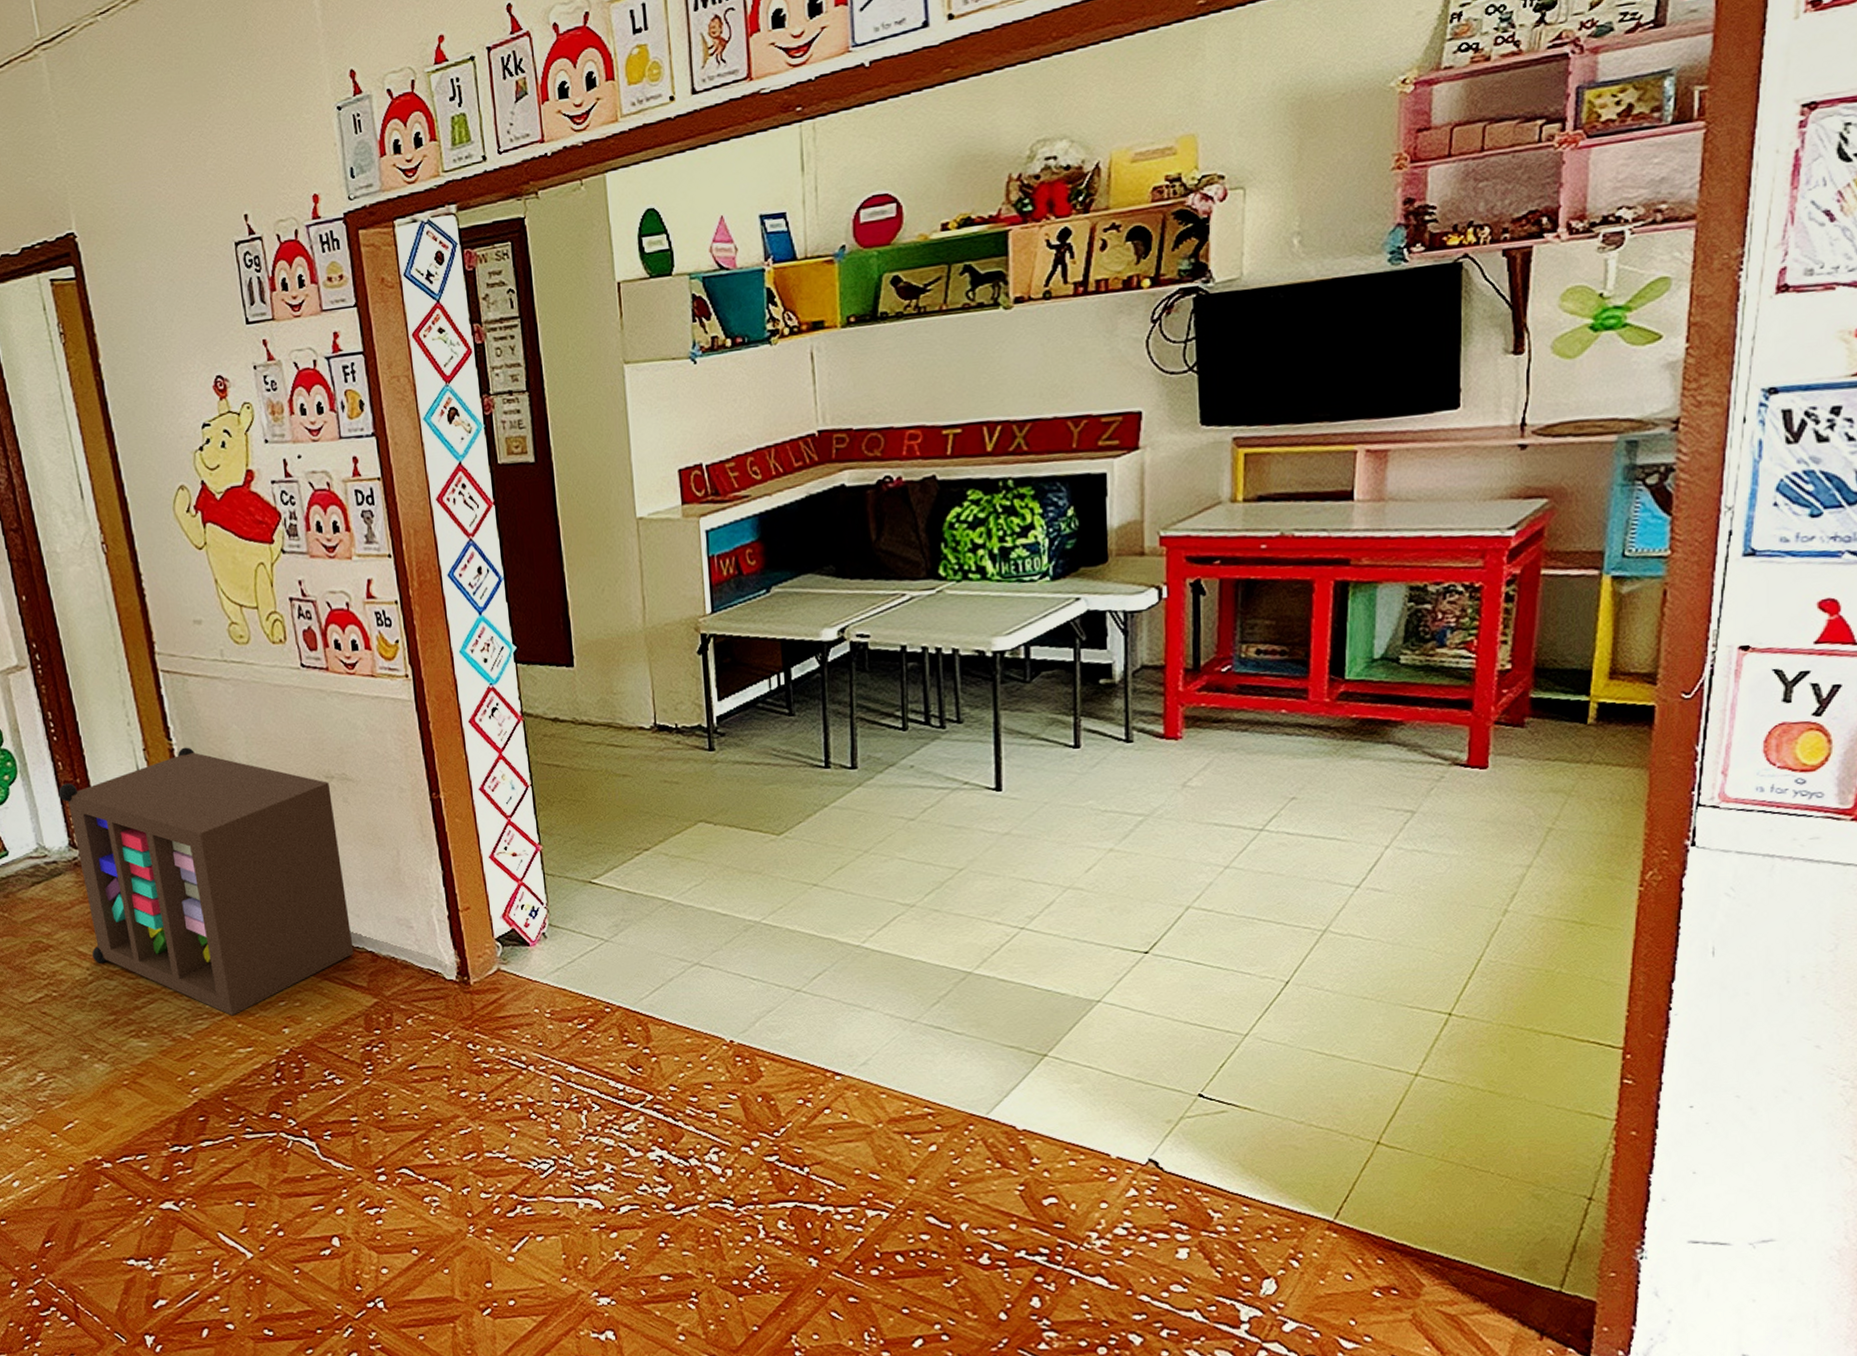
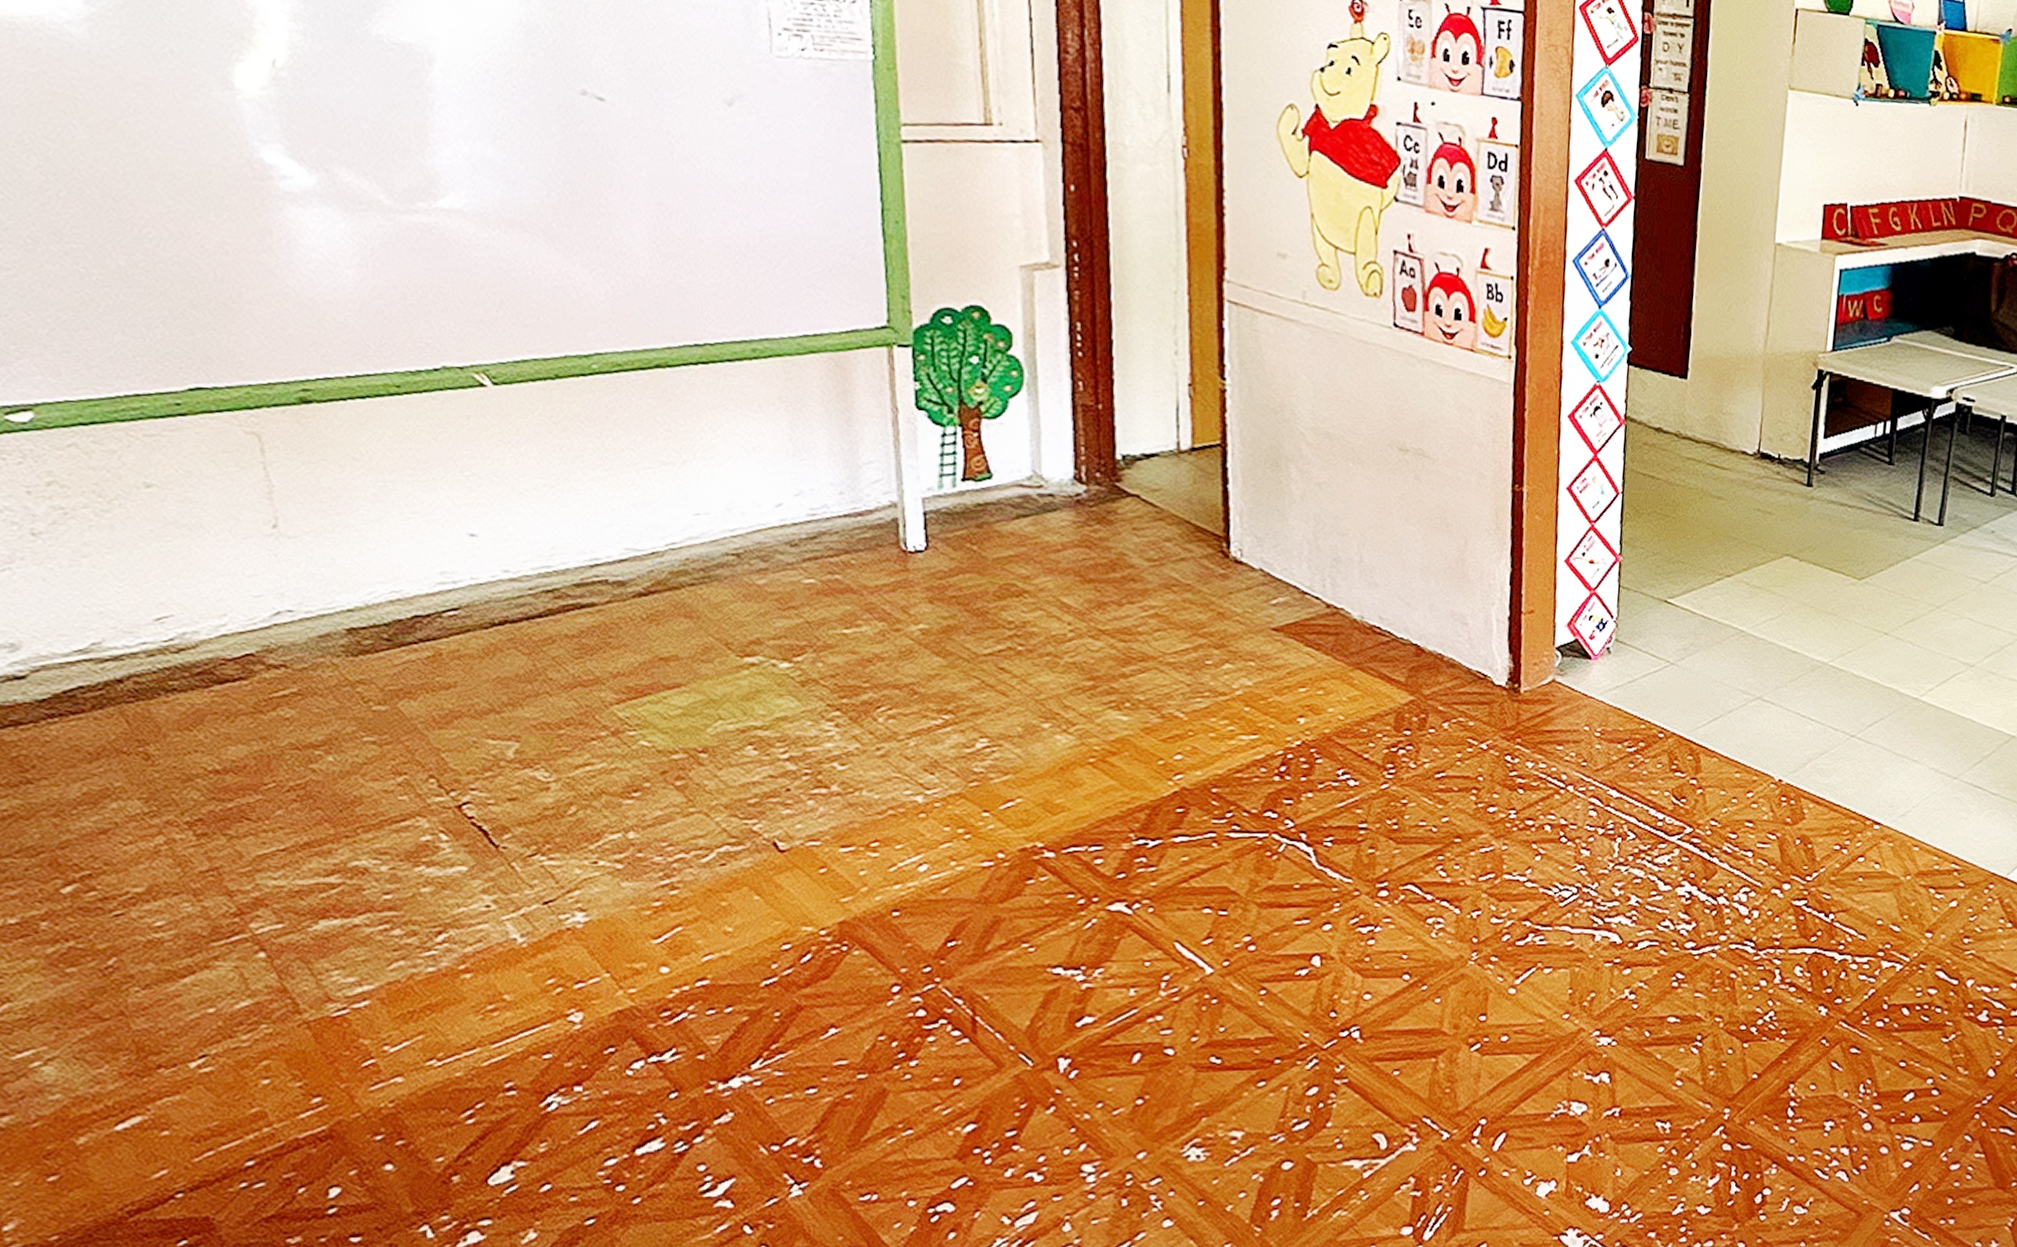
storage cabinet: present [58,747,354,1016] -> none [1072,390,1403,698]

